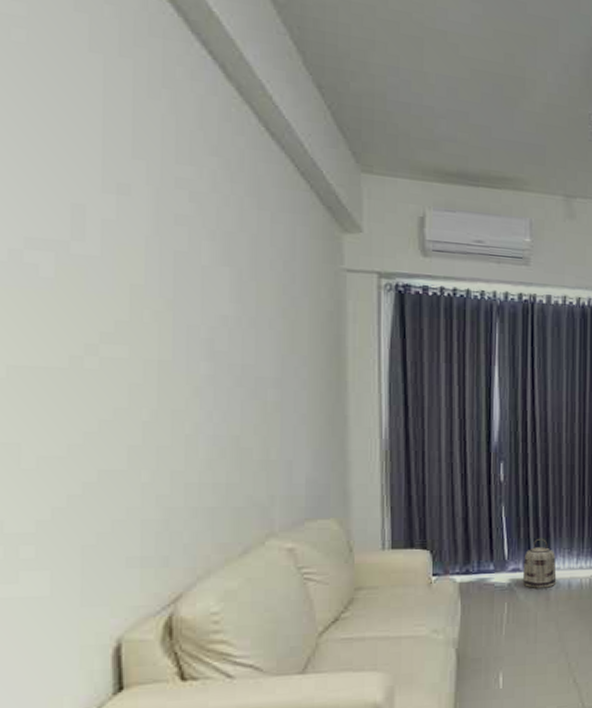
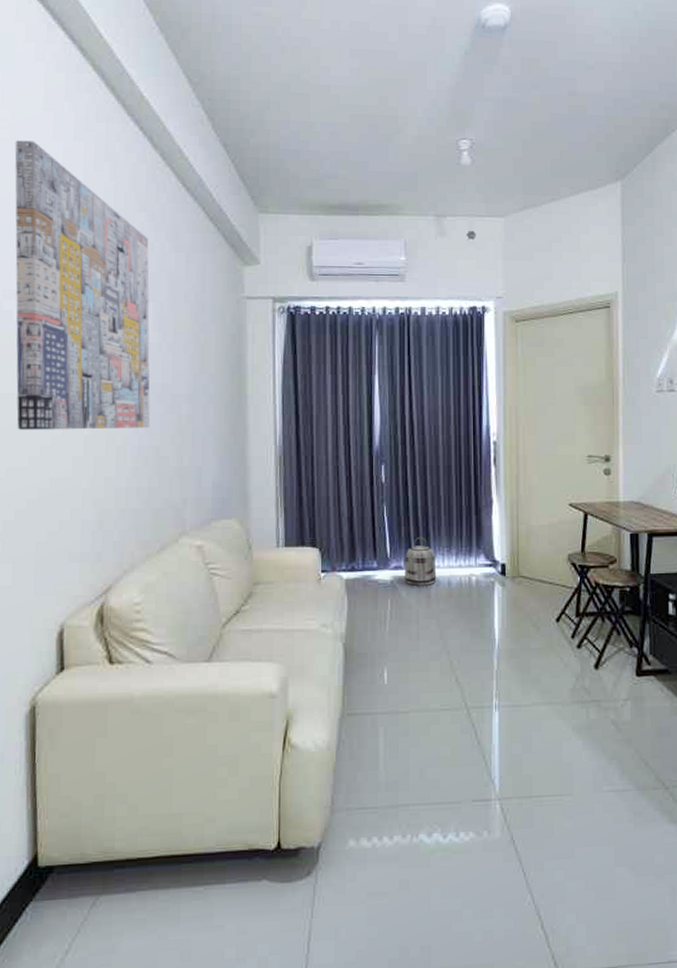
wall art: none [34,46,227,415] -> present [14,140,150,430]

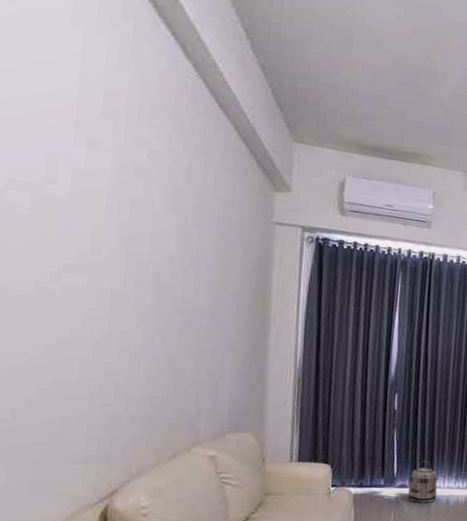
wall art: present [14,140,150,430] -> none [17,19,176,339]

